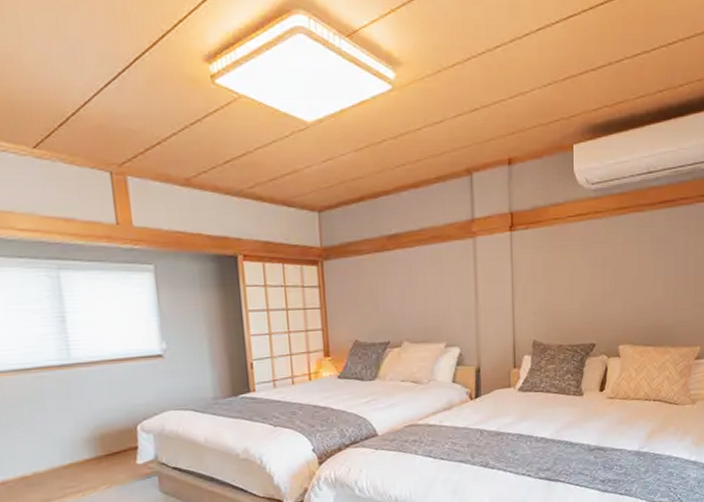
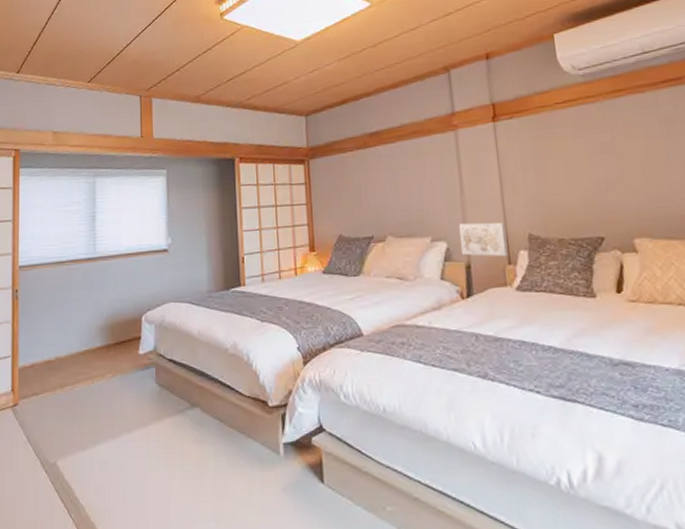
wall art: none [472,329,514,361] -> present [459,222,508,257]

